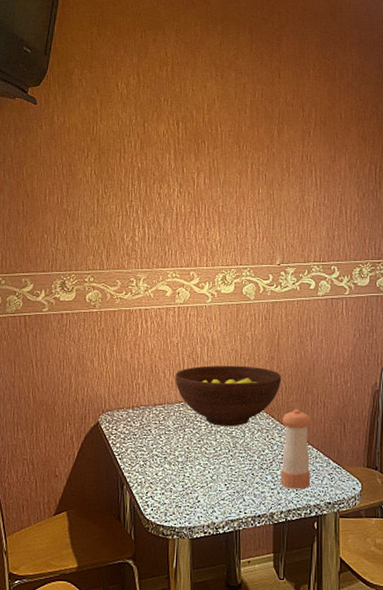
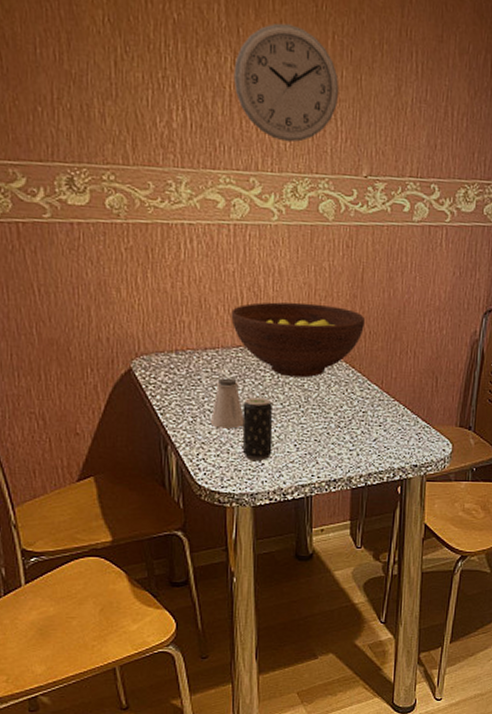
saltshaker: none [157,428,184,471] -> present [210,378,244,429]
wall clock: none [179,161,257,244] -> present [233,23,340,143]
beverage can: none [182,444,207,498] -> present [242,397,273,461]
pepper shaker: present [280,409,311,490] -> none [360,359,398,451]

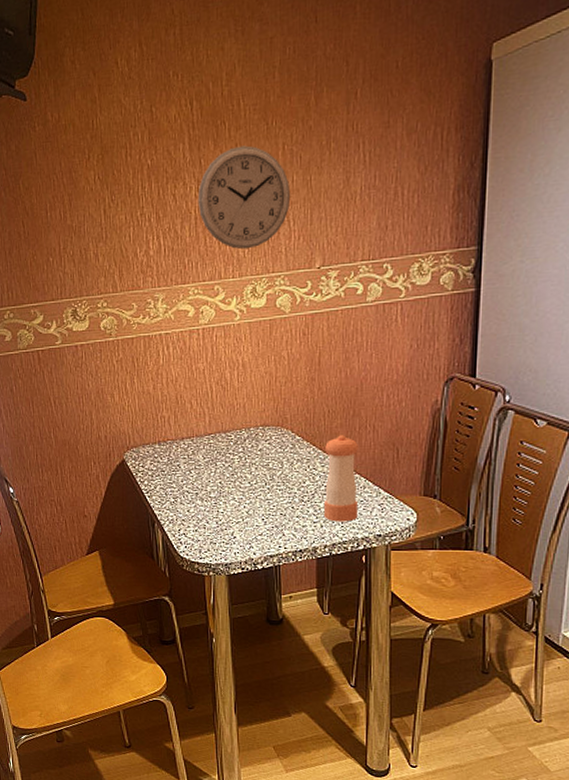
saltshaker: present [210,378,244,429] -> none [188,462,217,507]
fruit bowl: present [231,302,366,378] -> none [203,390,324,458]
beverage can: present [242,397,273,461] -> none [216,478,243,534]
pepper shaker: none [360,359,398,451] -> present [323,435,358,522]

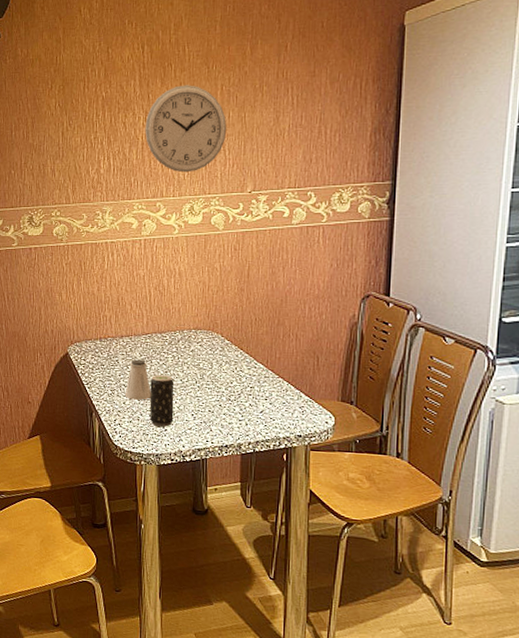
saltshaker: none [188,462,217,507] -> present [125,359,151,400]
beverage can: none [216,478,243,534] -> present [149,375,174,427]
pepper shaker: present [323,435,358,522] -> none [248,341,282,422]

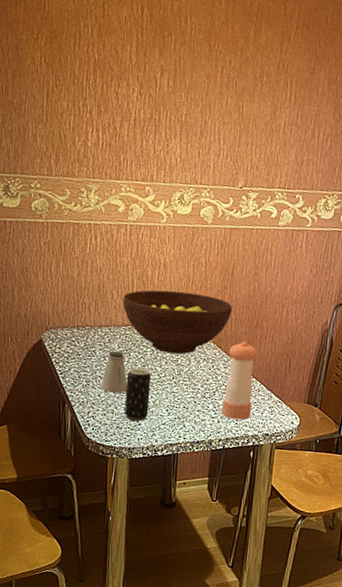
fruit bowl: none [141,297,252,359] -> present [123,290,233,355]
wall clock: present [145,85,227,173] -> none [138,60,224,158]
pepper shaker: none [248,341,282,422] -> present [221,341,258,420]

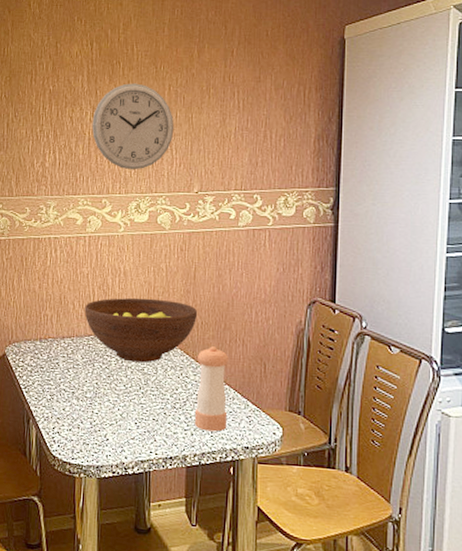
saltshaker: present [100,351,128,393] -> none [65,362,93,407]
beverage can: present [125,368,151,421] -> none [91,379,117,436]
wall clock: none [138,60,224,158] -> present [92,83,174,170]

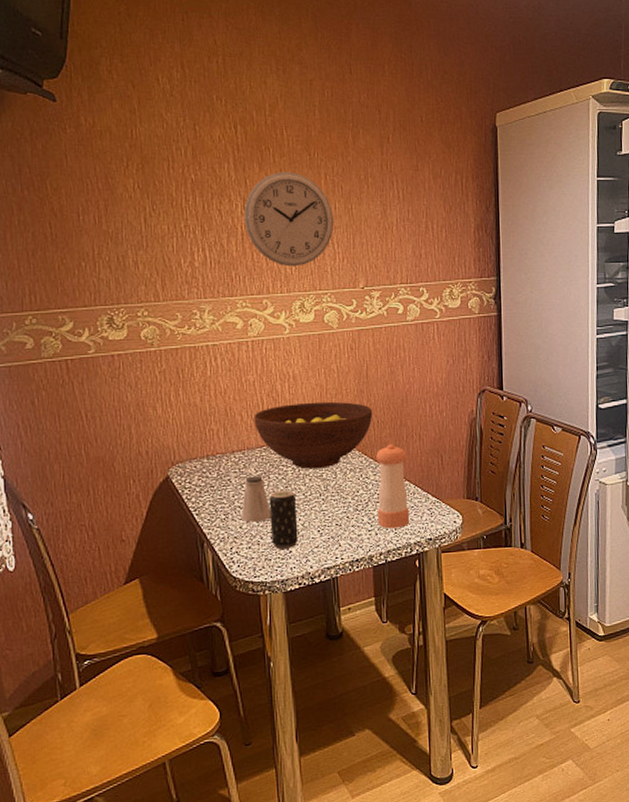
saltshaker: none [65,362,93,407] -> present [241,476,271,522]
beverage can: none [91,379,117,436] -> present [269,490,298,549]

